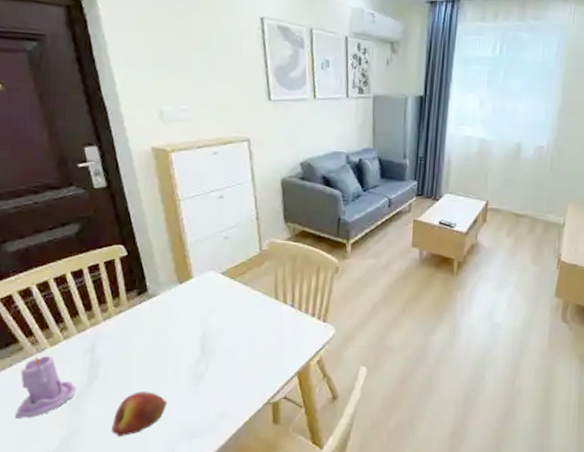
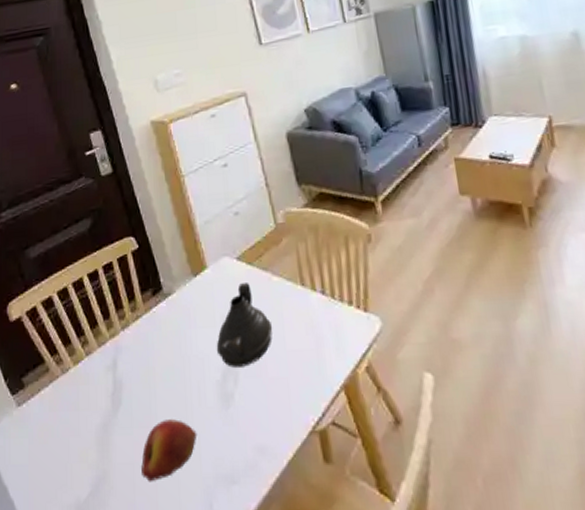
candle: present [14,355,77,418] -> none [45,376,102,457]
teapot: none [193,292,246,356] -> present [216,281,273,368]

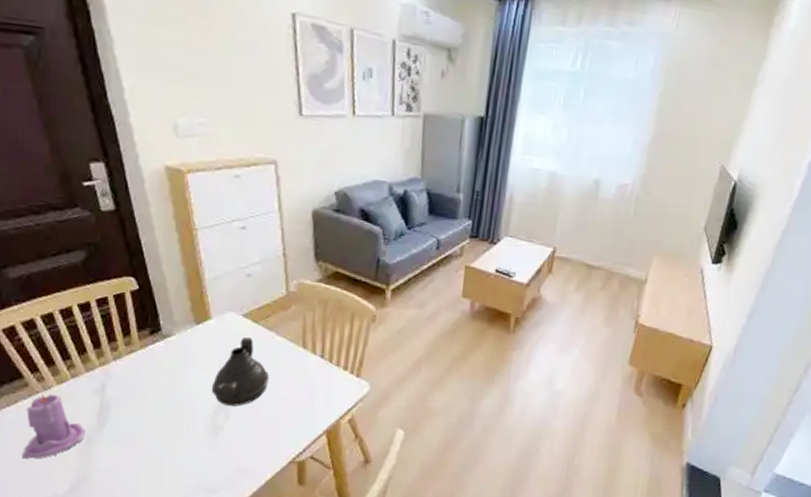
candle: none [45,376,102,457] -> present [21,393,86,459]
apple: present [141,419,197,482] -> none [124,439,183,486]

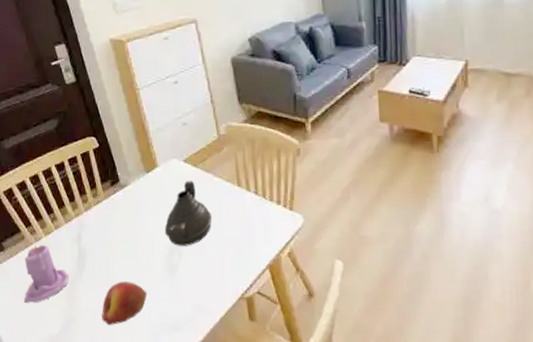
apple: none [124,439,183,486] -> present [102,281,147,326]

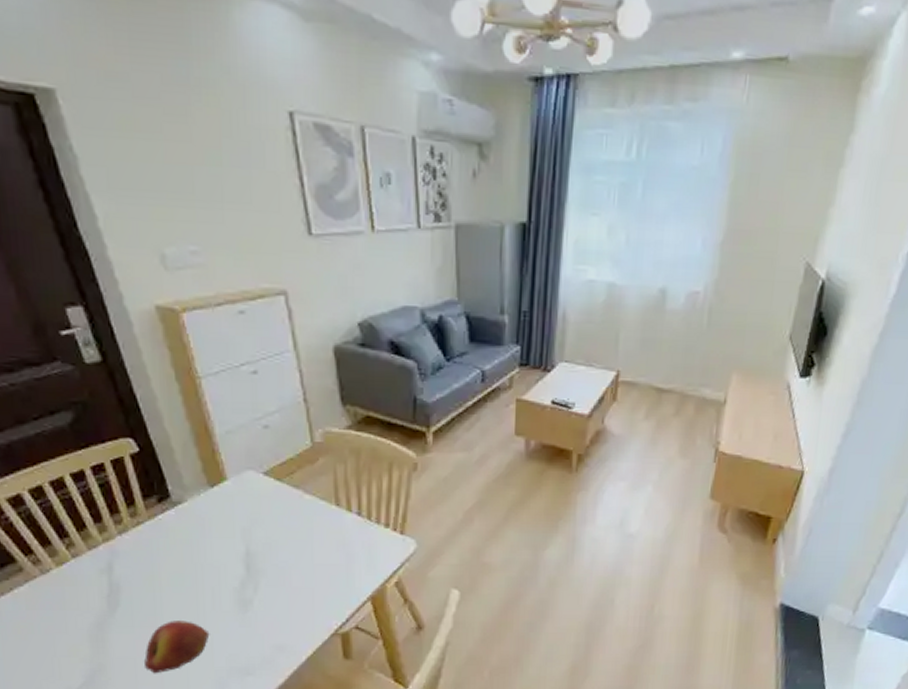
candle: present [23,244,69,303] -> none [24,577,96,652]
teapot: present [164,180,212,246] -> none [235,497,301,577]

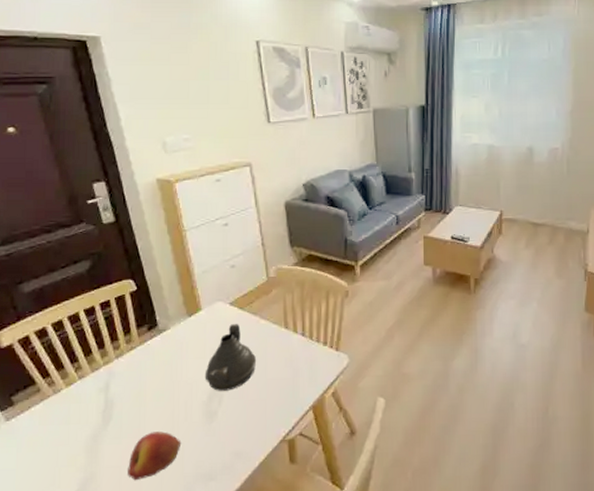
teapot: none [235,497,301,577] -> present [204,323,257,391]

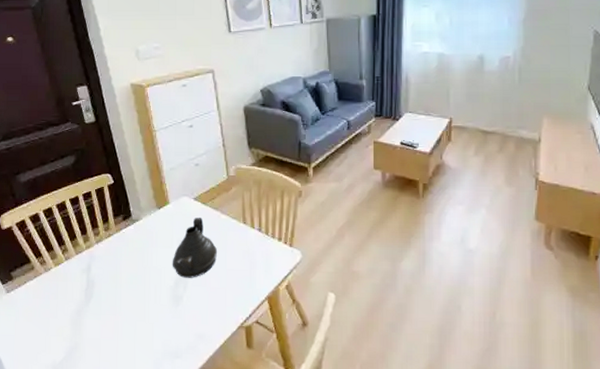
apple: present [128,431,182,481] -> none [106,311,152,353]

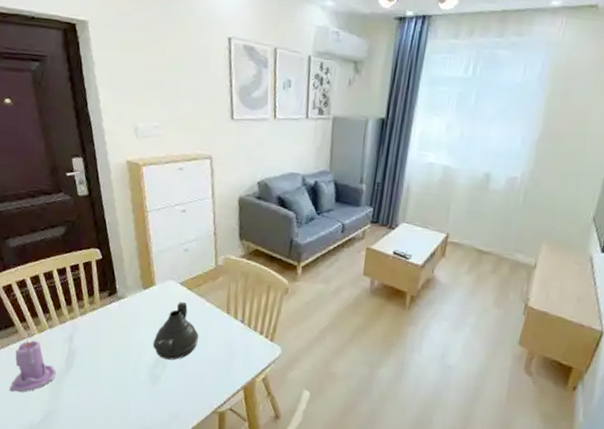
candle: none [29,274,76,331] -> present [9,340,57,393]

